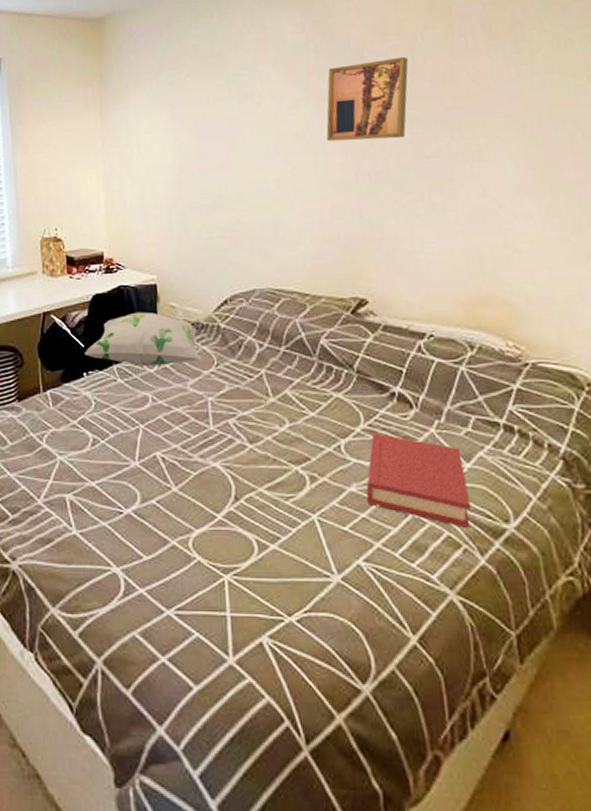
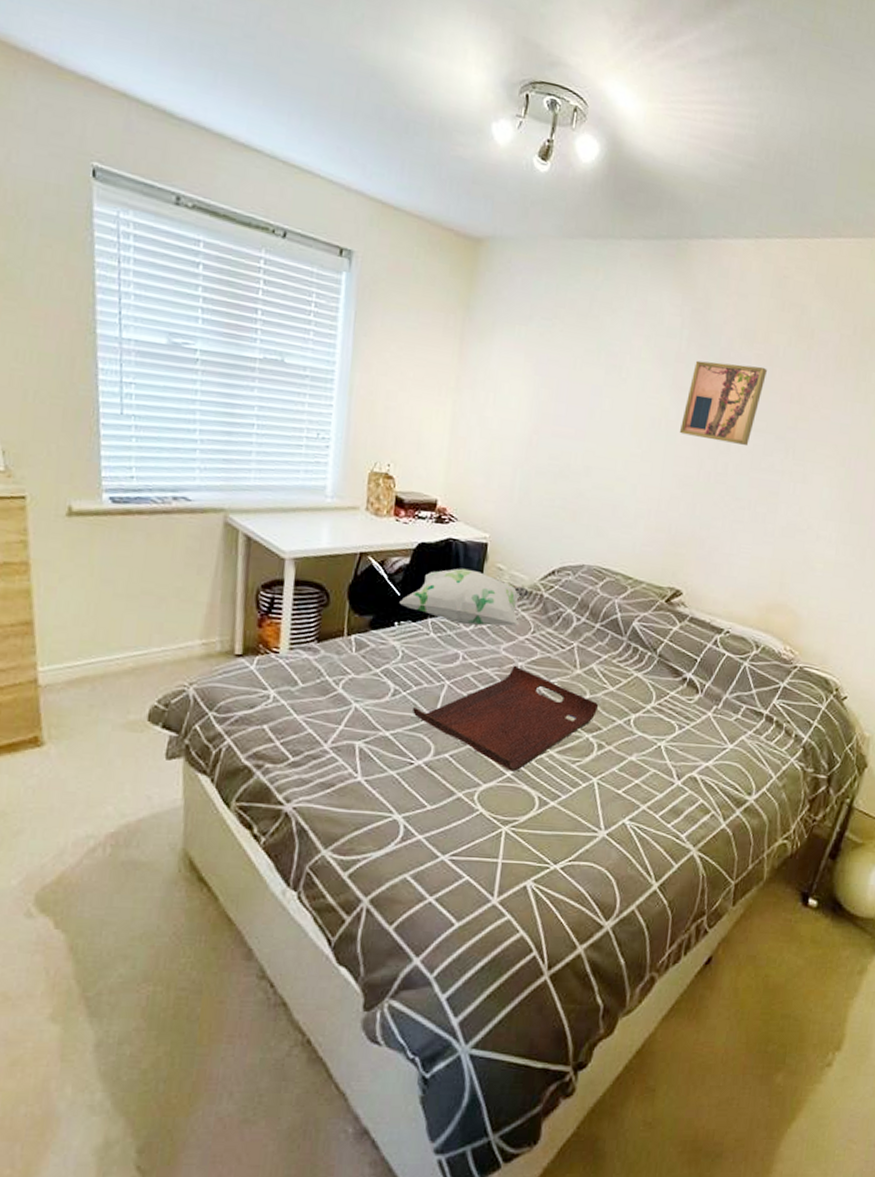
serving tray: none [114,401,302,514] -> present [413,665,599,772]
hardback book: present [366,433,471,528] -> none [642,711,728,797]

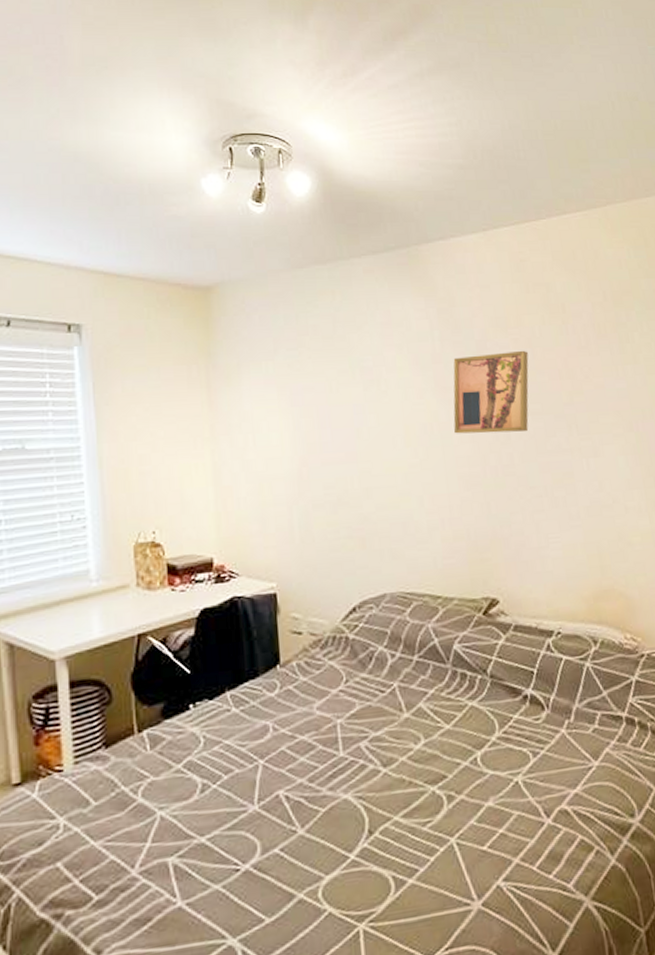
decorative pillow: present [399,568,529,626] -> none [190,626,332,691]
serving tray: present [413,665,599,772] -> none [228,724,438,853]

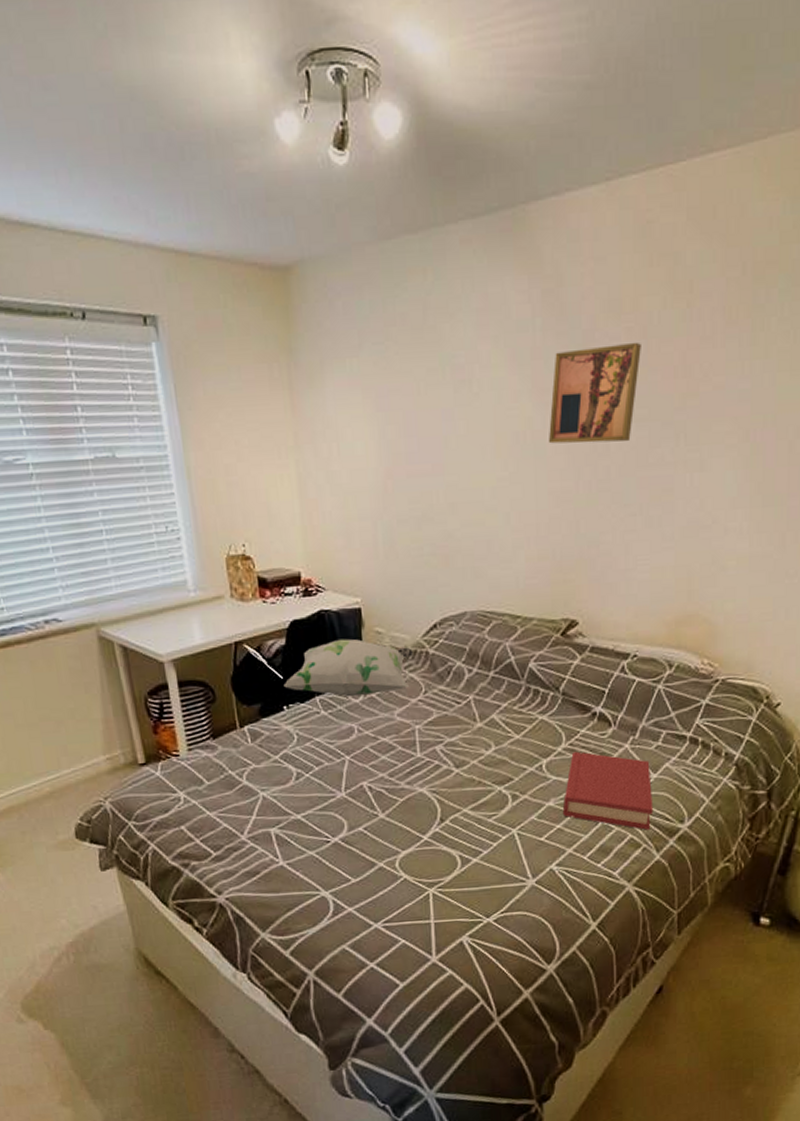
decorative pillow: none [190,626,332,691] -> present [283,638,413,697]
hardback book: none [503,740,601,829] -> present [562,751,654,830]

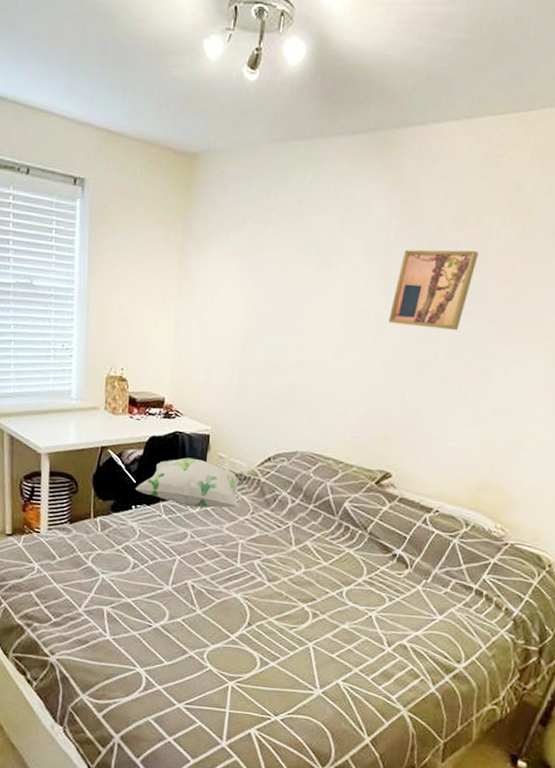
hardback book: present [562,751,654,830] -> none [354,585,437,664]

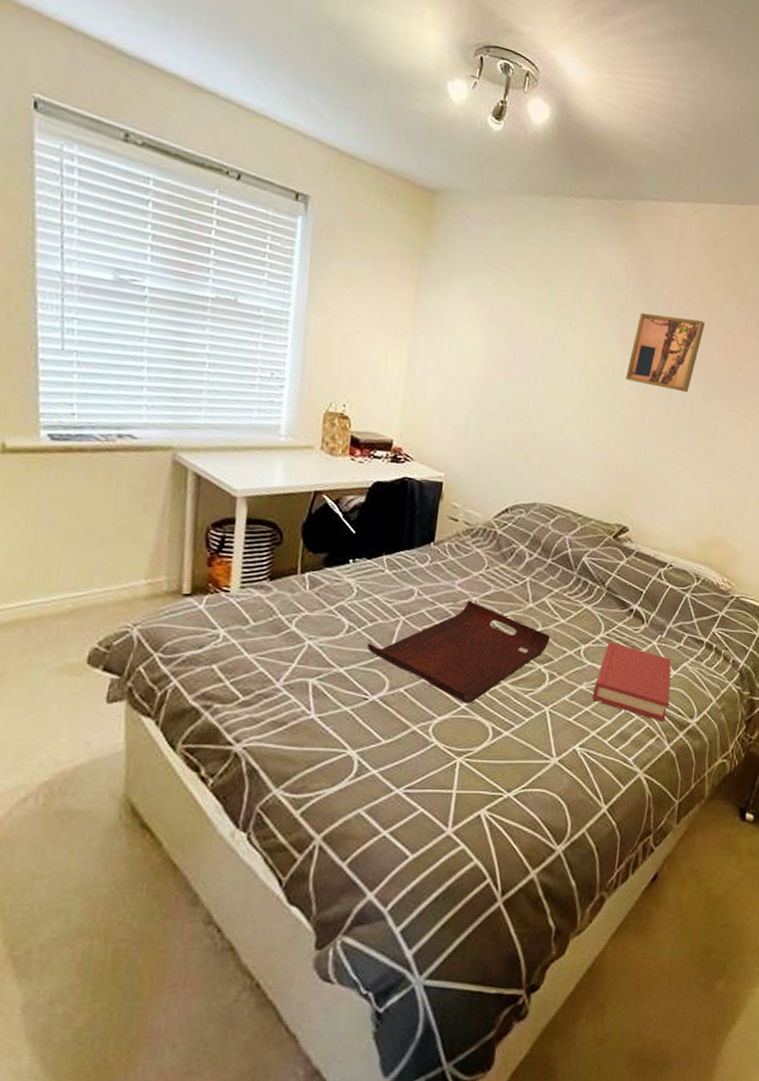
decorative pillow: present [135,457,247,508] -> none [354,506,483,563]
serving tray: none [150,542,313,635] -> present [367,600,551,704]
hardback book: none [354,585,437,664] -> present [592,642,672,722]

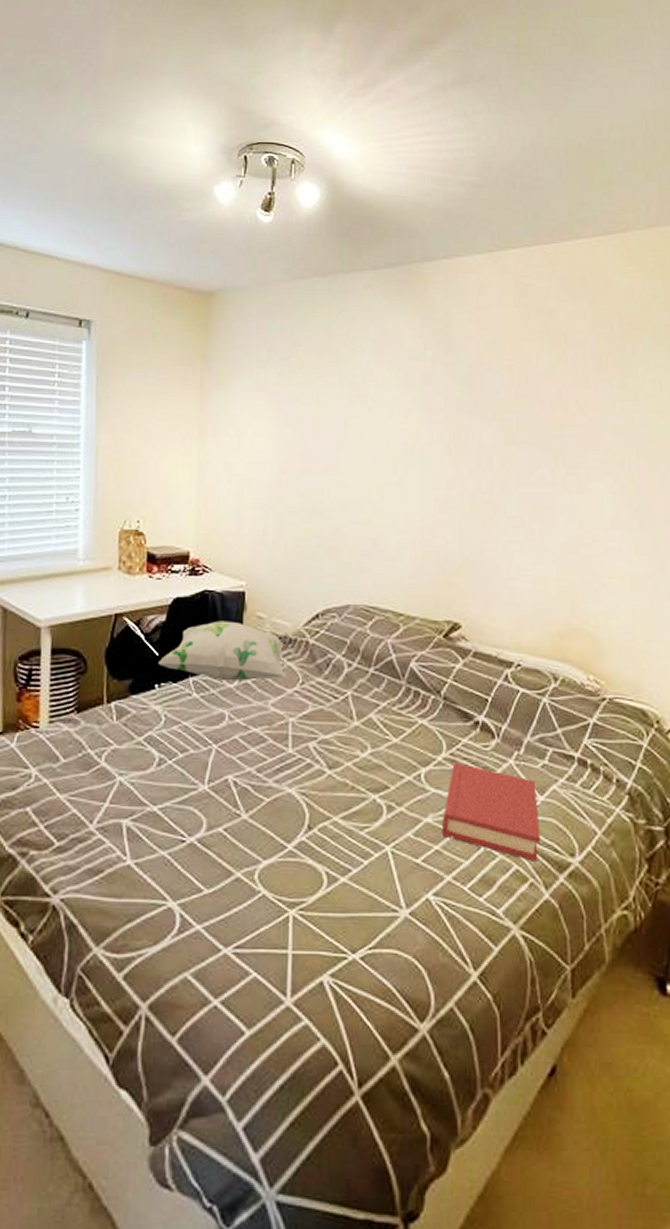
decorative pillow: none [354,506,483,563] -> present [158,620,293,681]
serving tray: present [367,600,551,704] -> none [180,721,383,844]
wall art: present [626,312,705,393] -> none [436,377,521,461]

